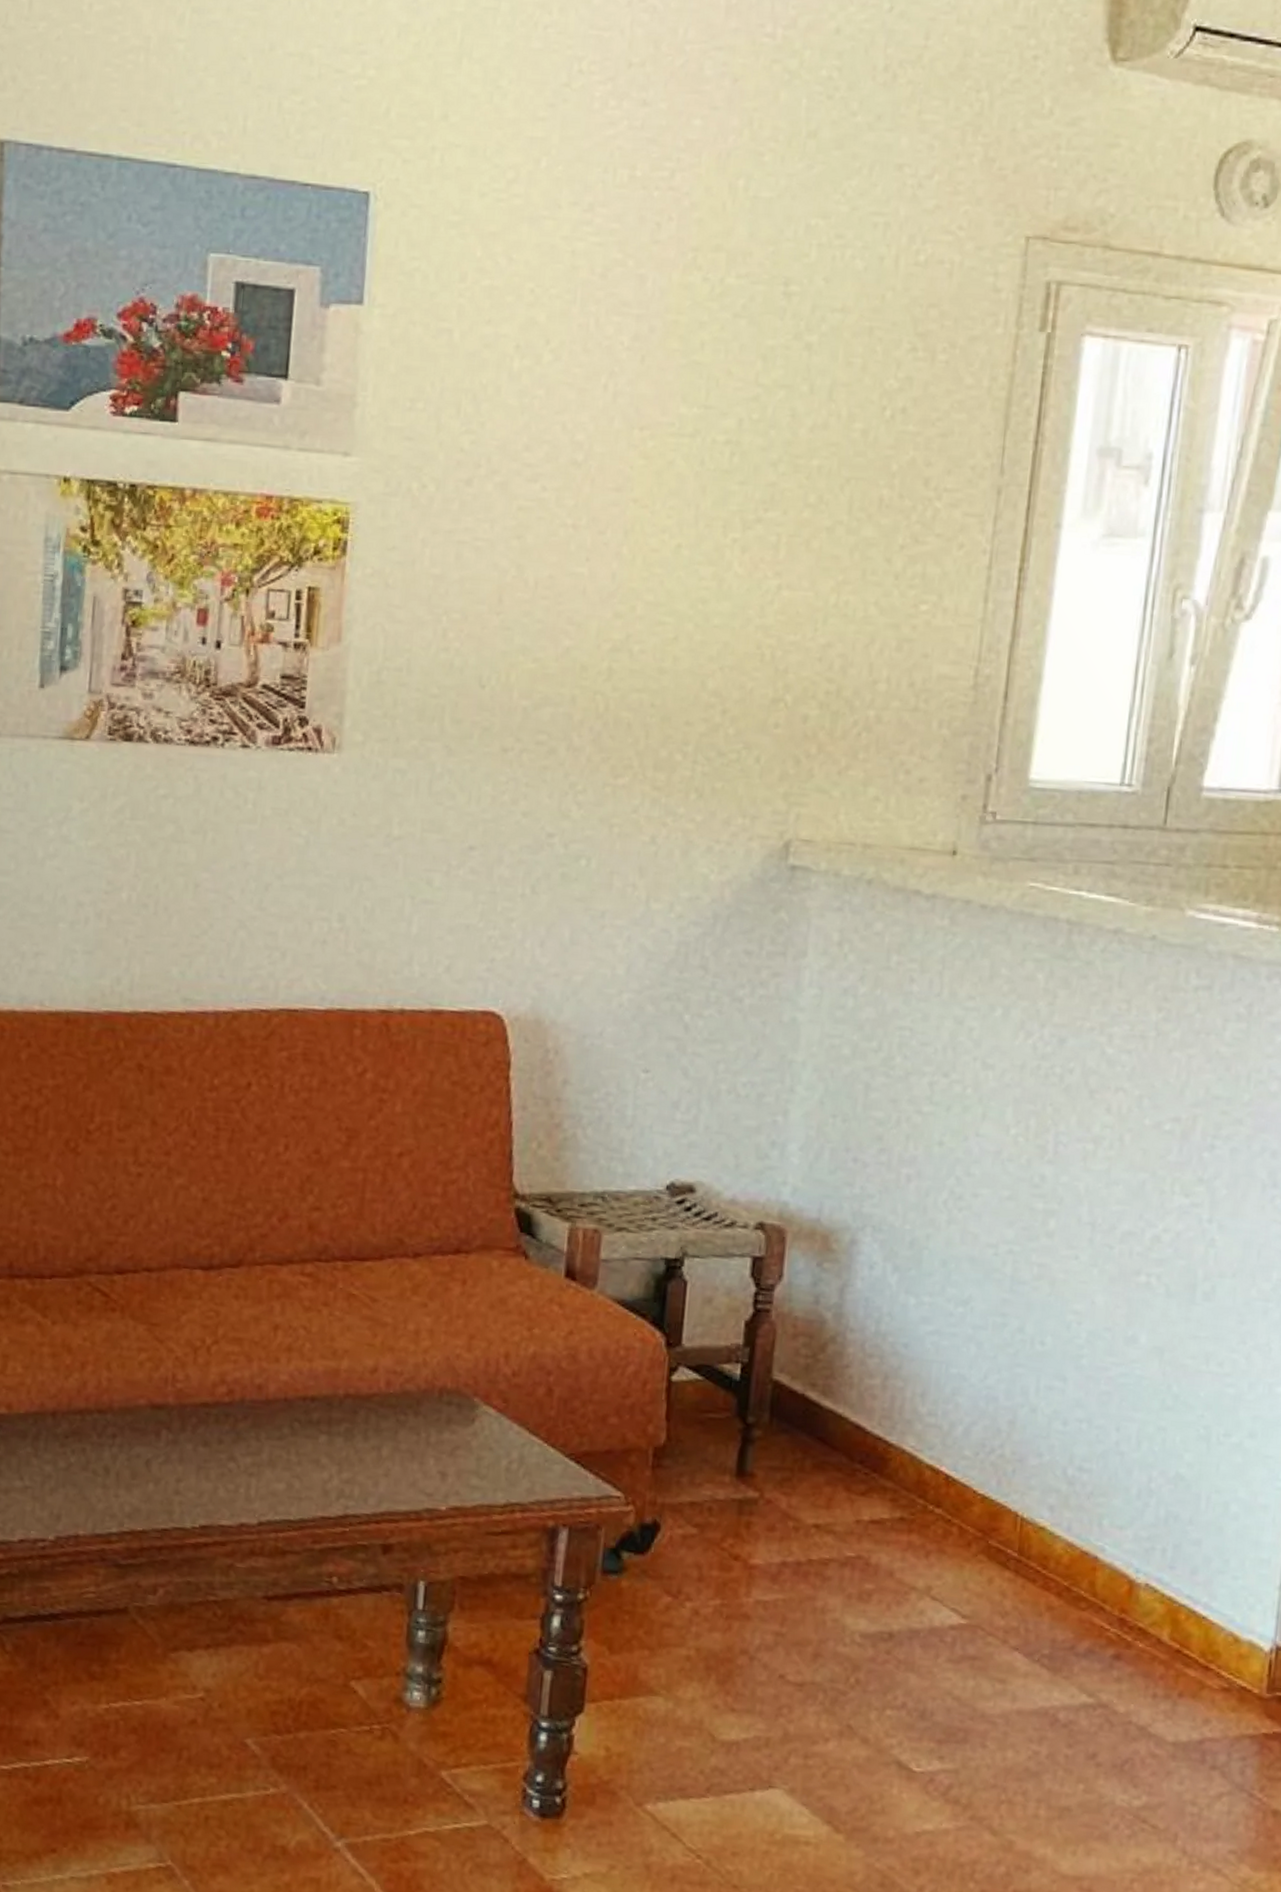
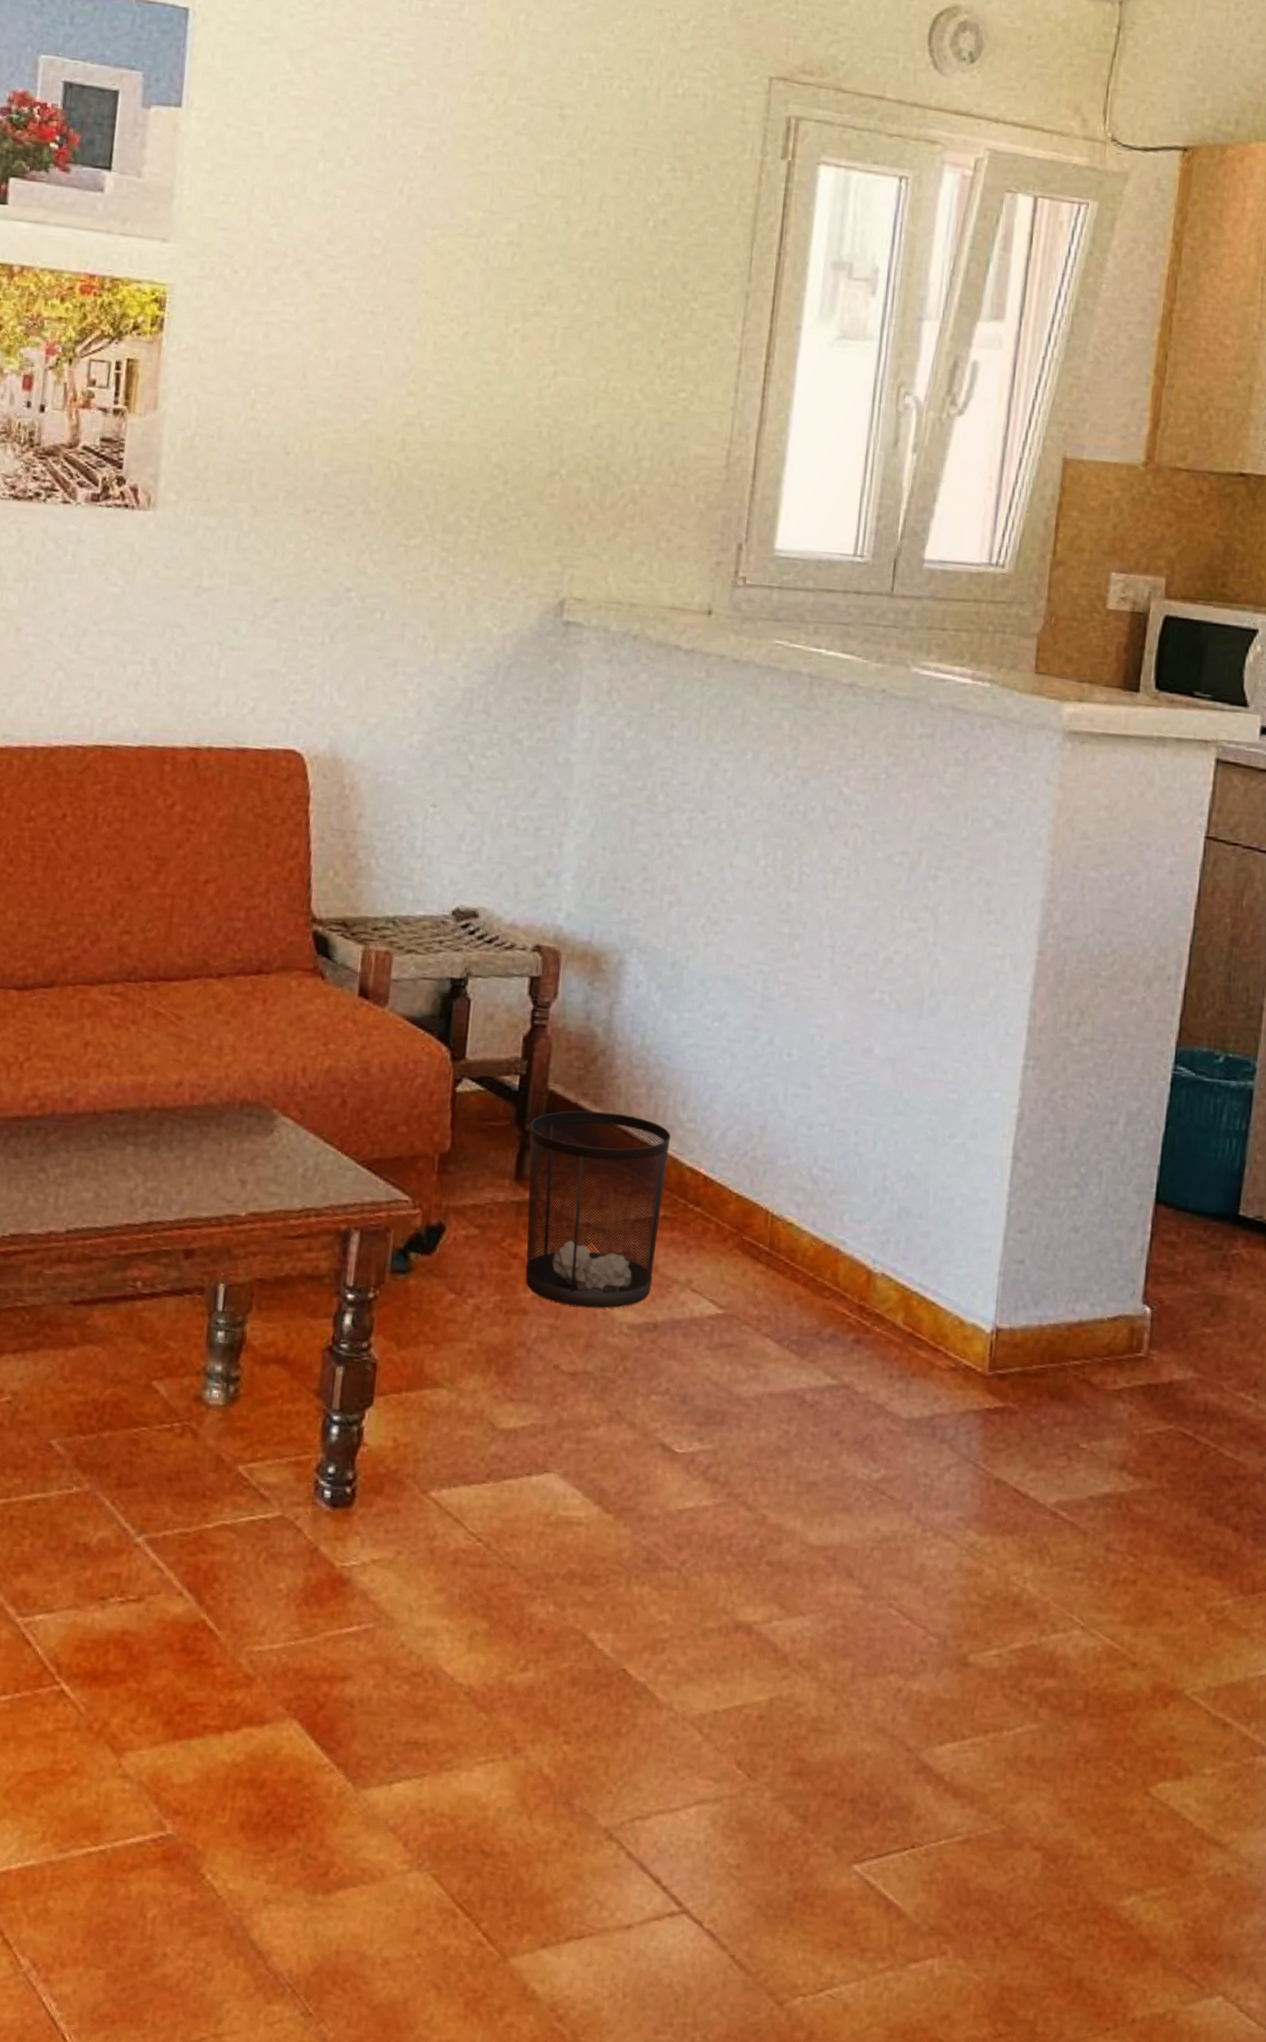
waste bin: none [748,1402,909,1616] -> present [525,1110,671,1308]

